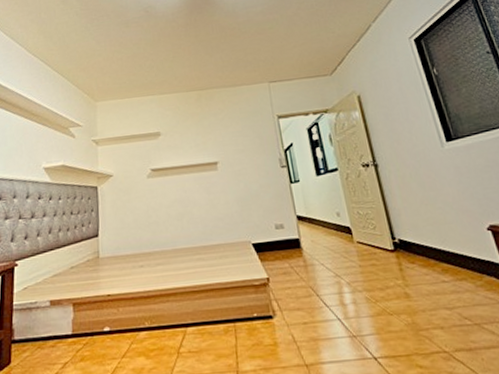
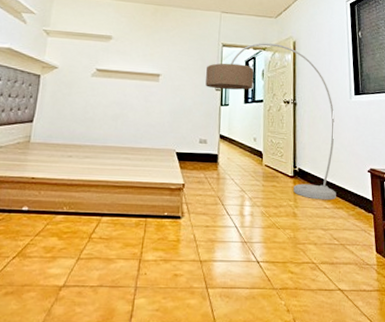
floor lamp: none [266,102,455,274] -> present [205,43,336,201]

